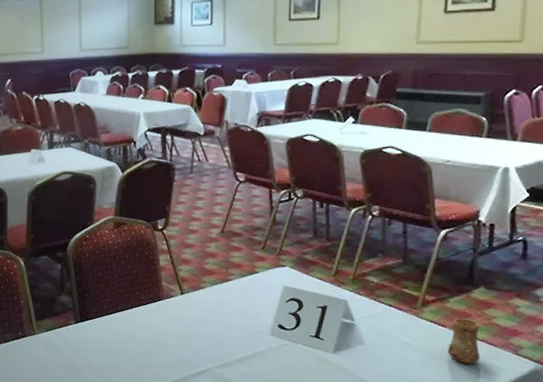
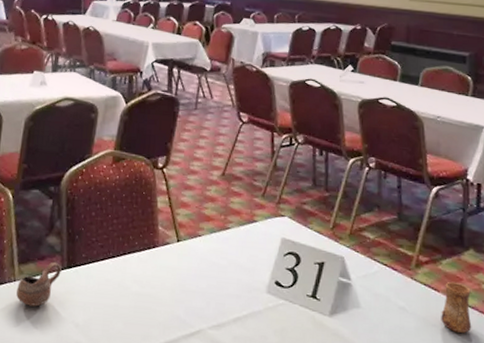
cup: none [37,317,75,355] -> present [16,261,62,307]

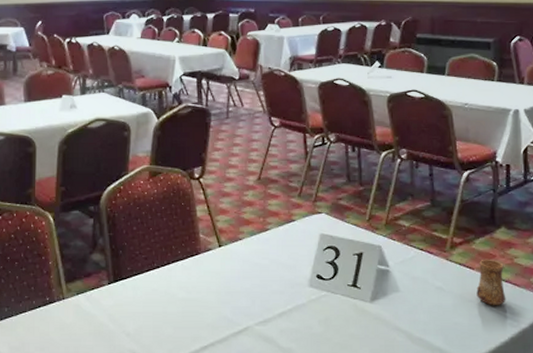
cup: present [16,261,62,307] -> none [67,277,108,321]

